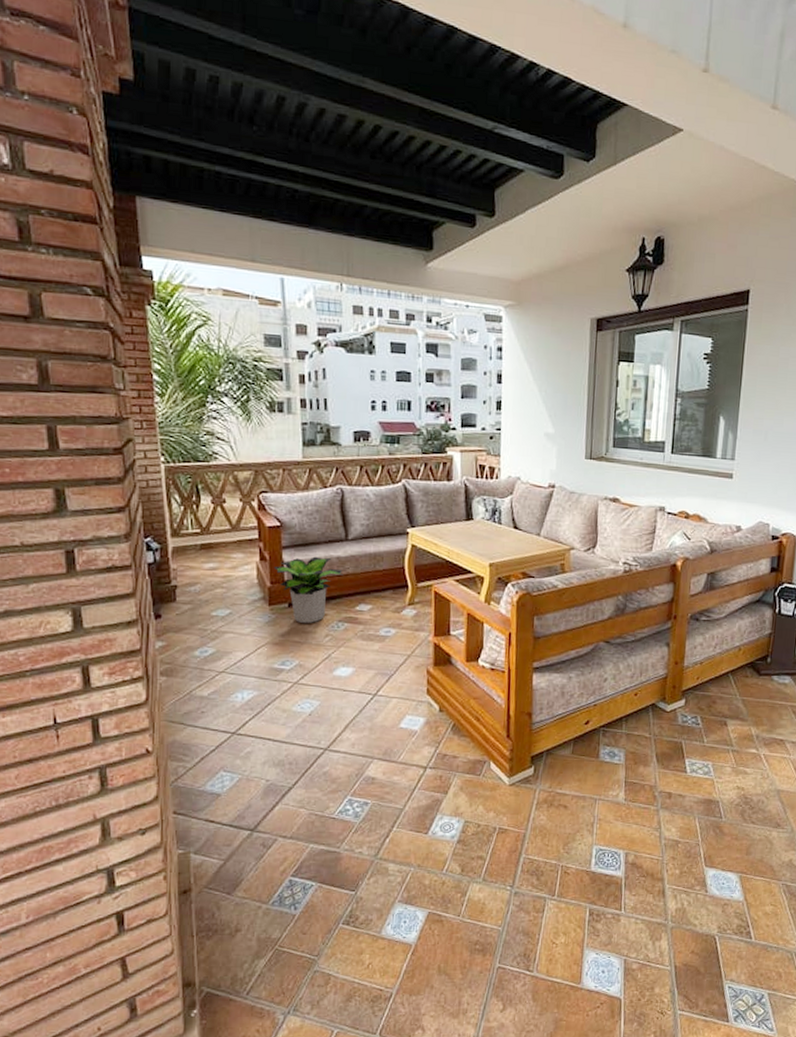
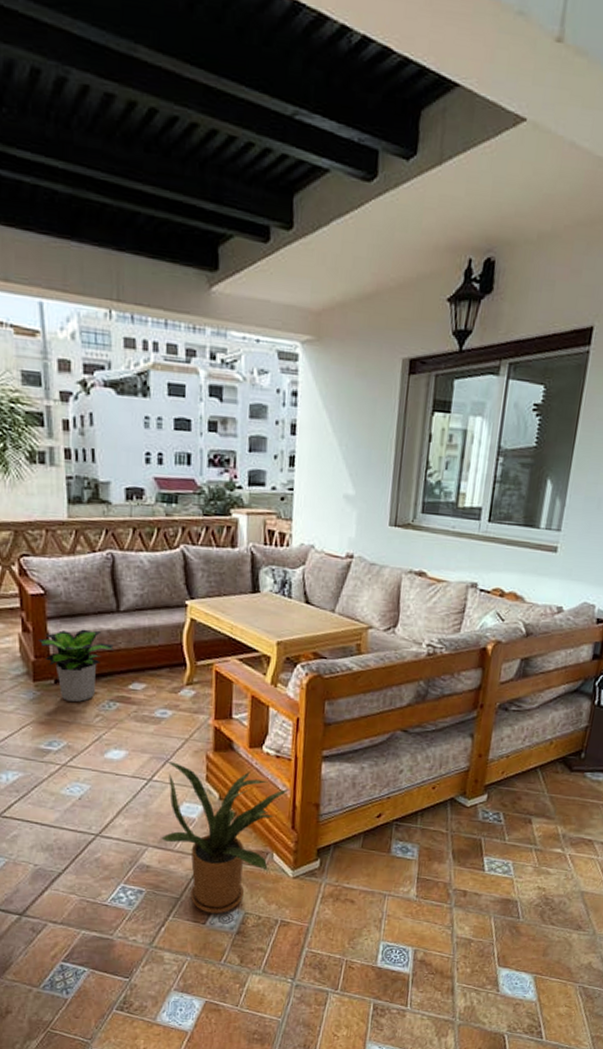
house plant: none [385,676,504,824] -> present [161,760,289,915]

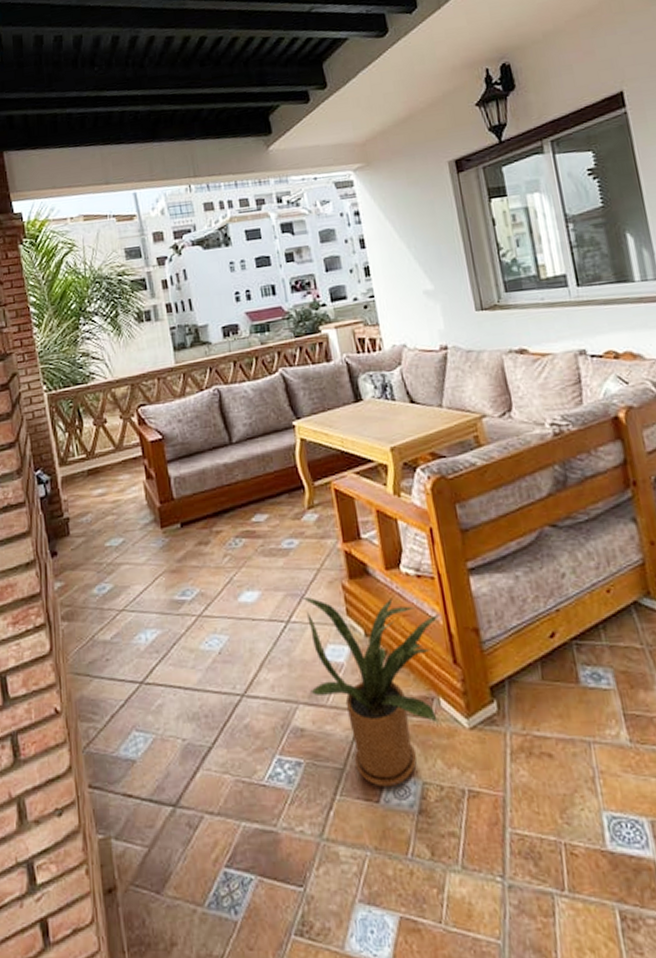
potted plant: present [37,629,115,703] -> none [160,467,233,545]

